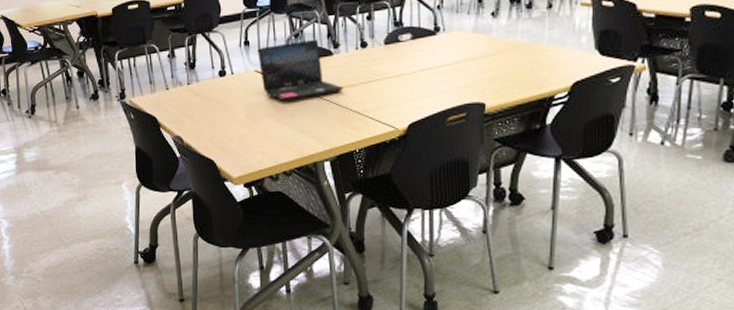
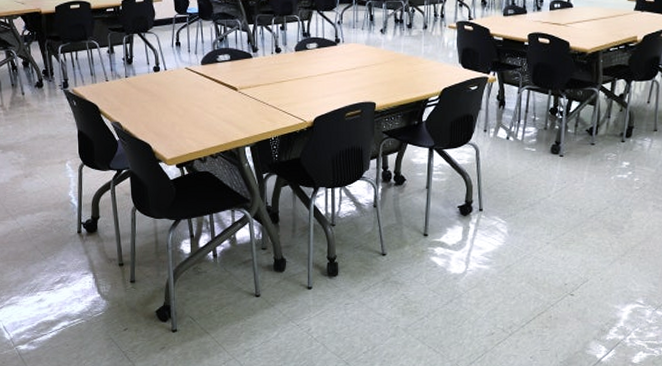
laptop: present [257,40,344,100] -> none [188,44,261,94]

